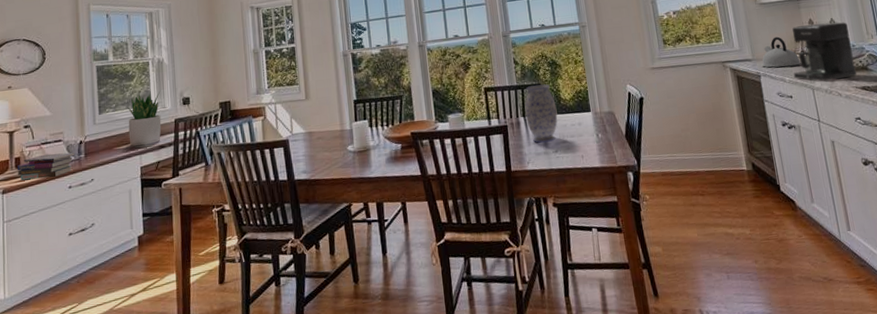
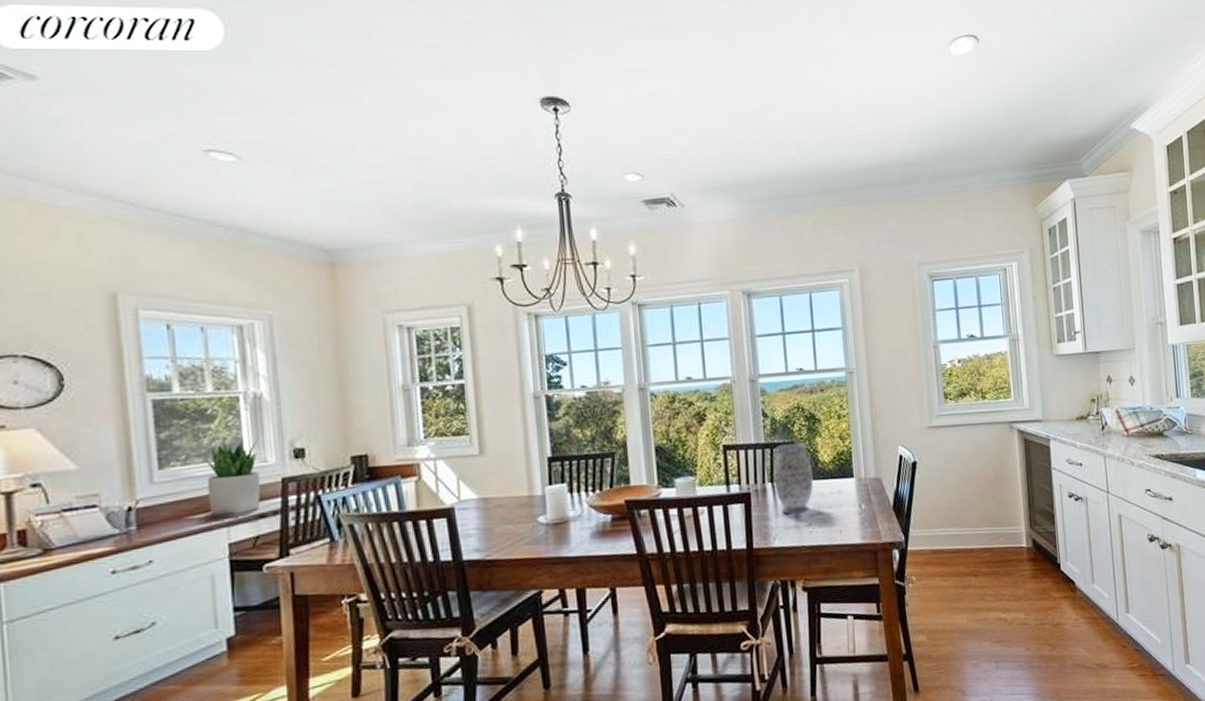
books: present [17,152,75,181] -> none [21,523,120,564]
kettle: present [761,36,801,68] -> none [1052,394,1094,431]
coffee maker: present [792,22,857,81] -> none [1085,380,1152,448]

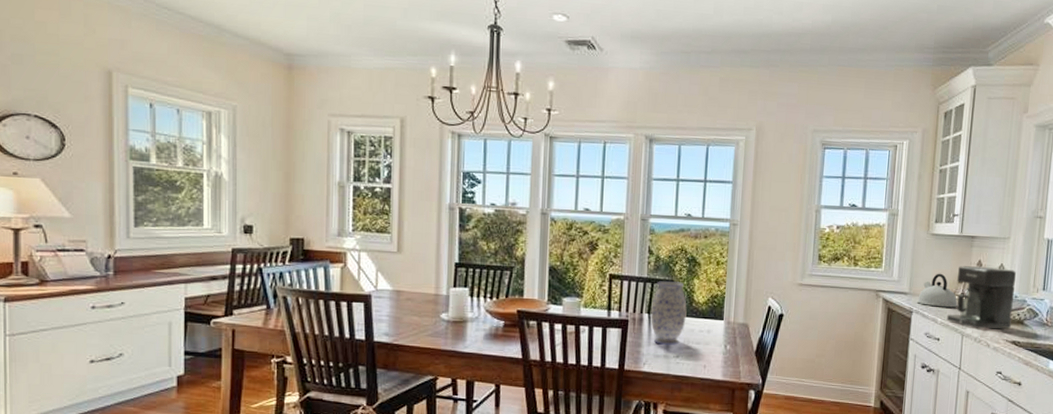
planter: present [205,438,261,515] -> none [172,210,215,273]
kettle: none [1052,394,1094,431] -> present [916,273,958,308]
coffee maker: none [1085,380,1152,448] -> present [946,265,1017,329]

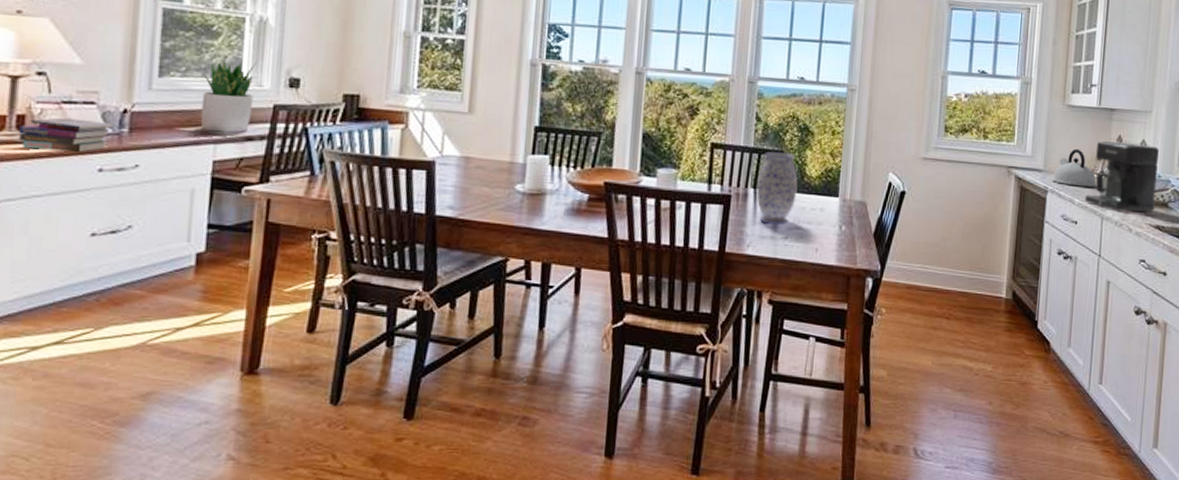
books: none [23,263,101,292] -> present [18,117,113,152]
planter: none [172,210,215,273] -> present [200,59,256,133]

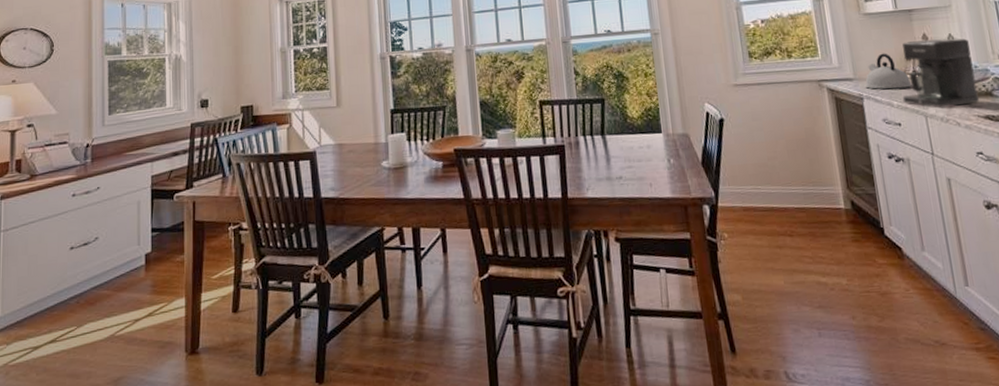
books: present [18,117,113,152] -> none [17,156,80,186]
planter: present [200,59,256,133] -> none [140,91,176,153]
vase: present [756,151,798,226] -> none [585,99,624,168]

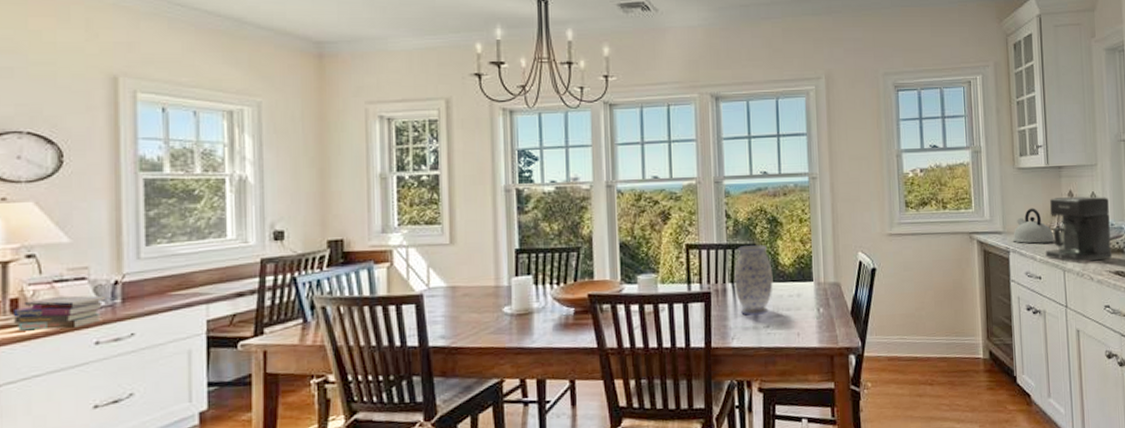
books: none [17,156,80,186] -> present [13,295,106,331]
vase: none [585,99,624,168] -> present [734,245,773,316]

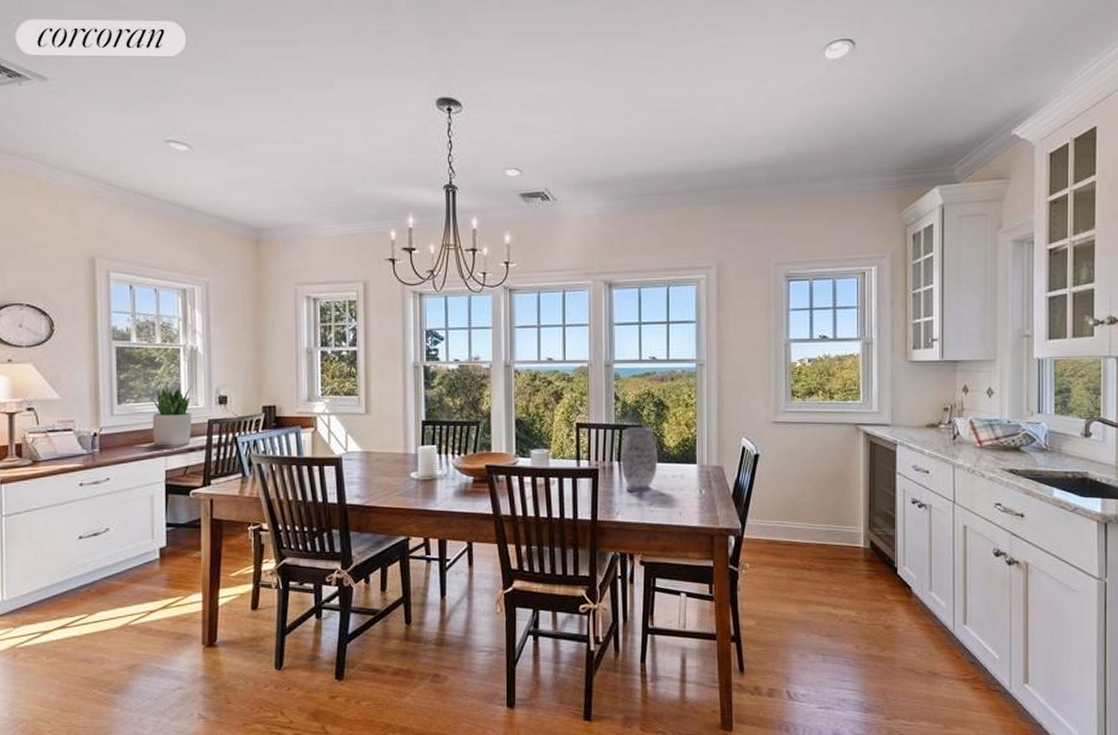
books: present [13,295,106,331] -> none [18,443,87,471]
planter: none [190,219,241,292] -> present [152,384,192,446]
kettle: present [1012,208,1055,244] -> none [900,401,945,438]
coffee maker: present [1045,196,1113,262] -> none [934,391,1007,458]

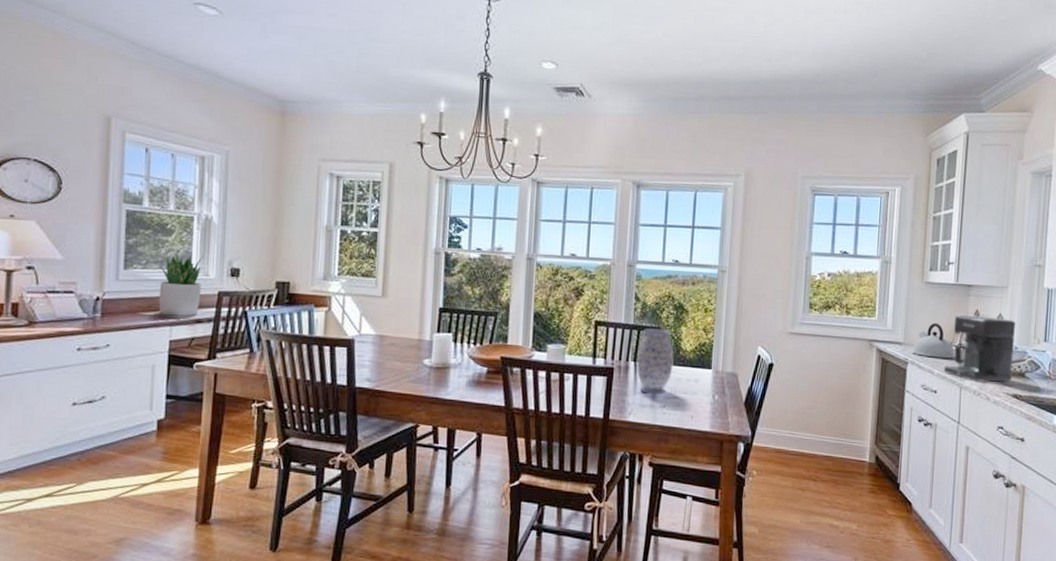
kettle: none [900,401,945,438] -> present [912,322,955,359]
coffee maker: none [934,391,1007,458] -> present [943,315,1016,382]

